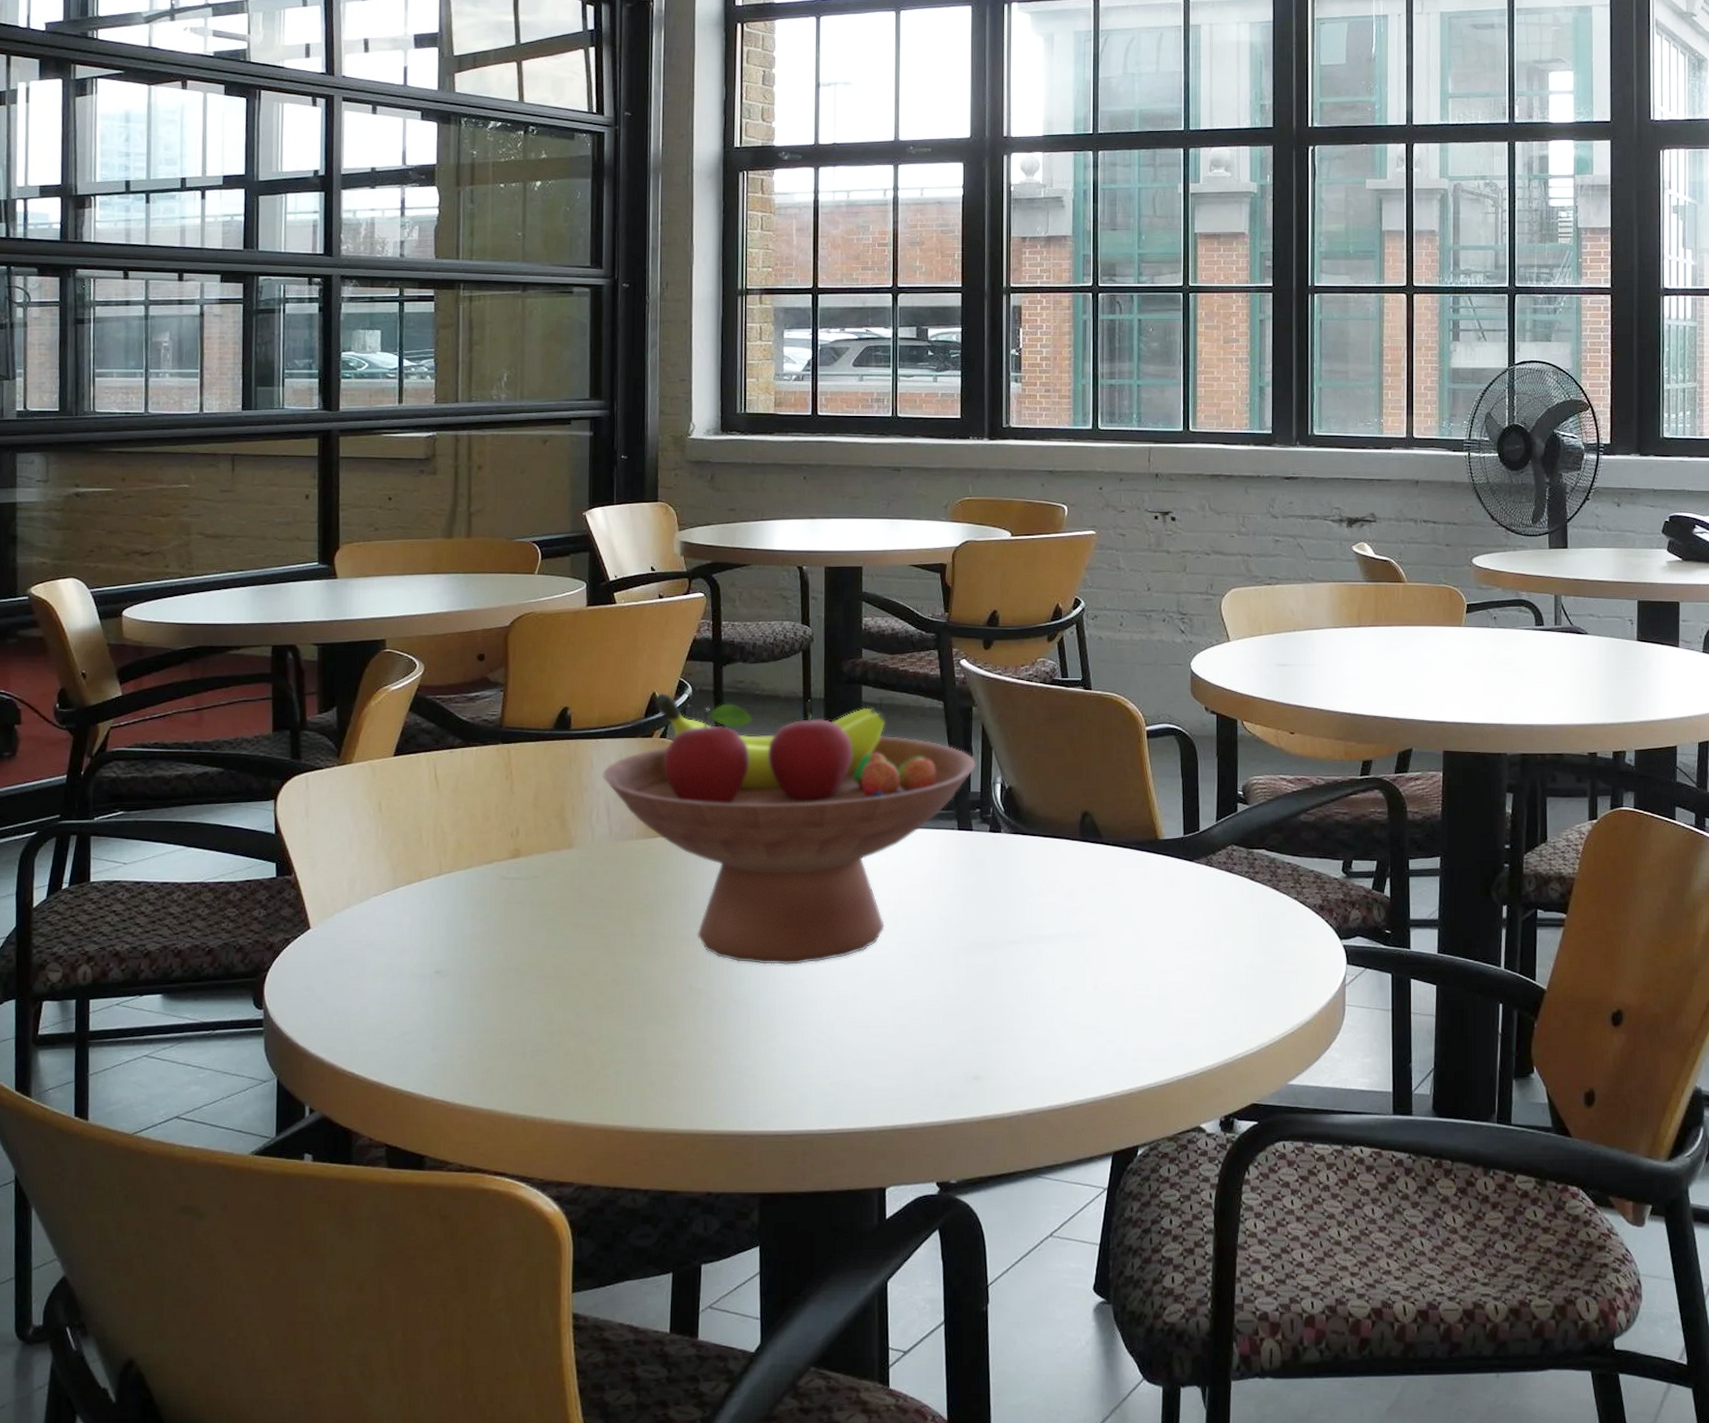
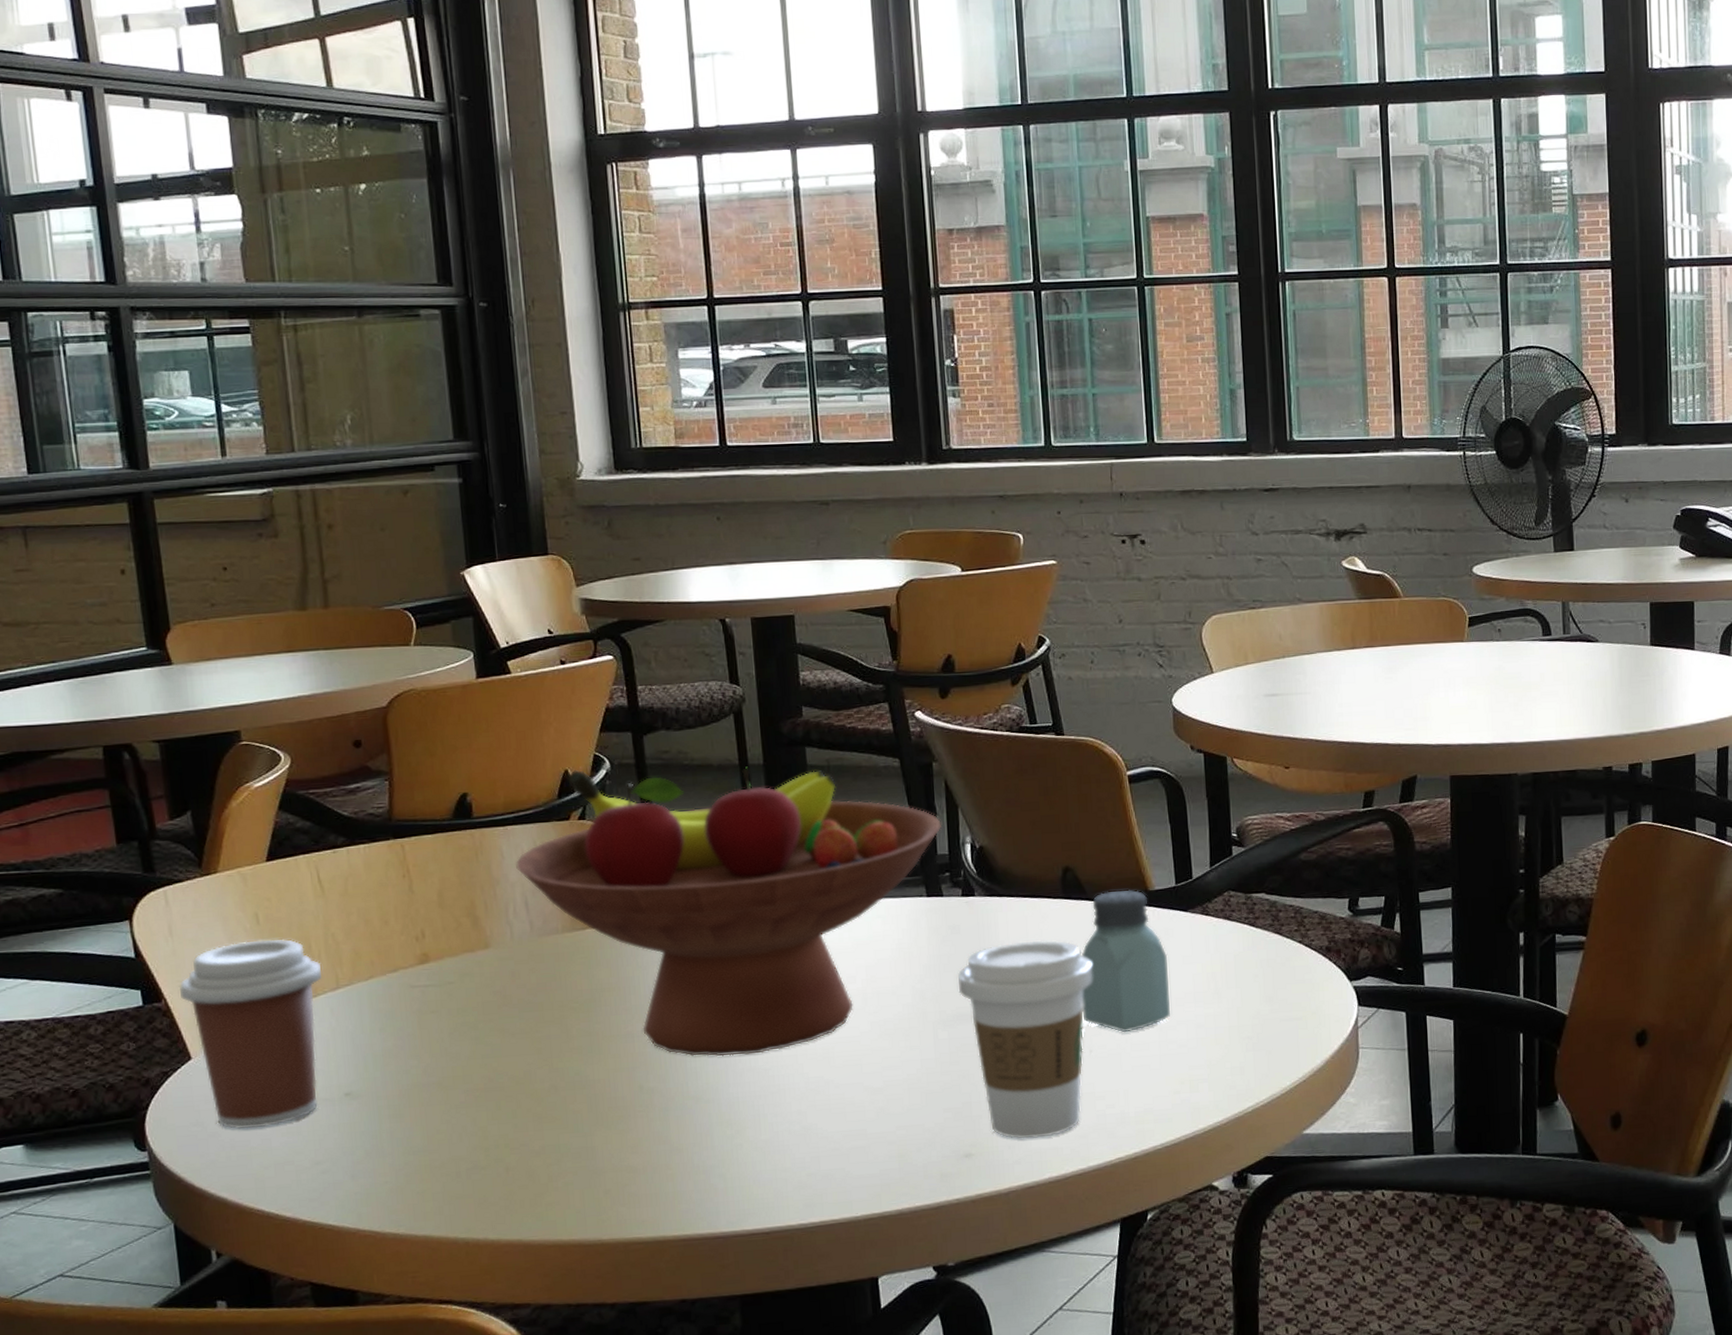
coffee cup: none [307,826,428,997] -> present [178,938,321,1130]
coffee cup: none [979,878,1103,1066] -> present [957,940,1093,1139]
saltshaker: none [1091,837,1172,972] -> present [1081,889,1170,1033]

